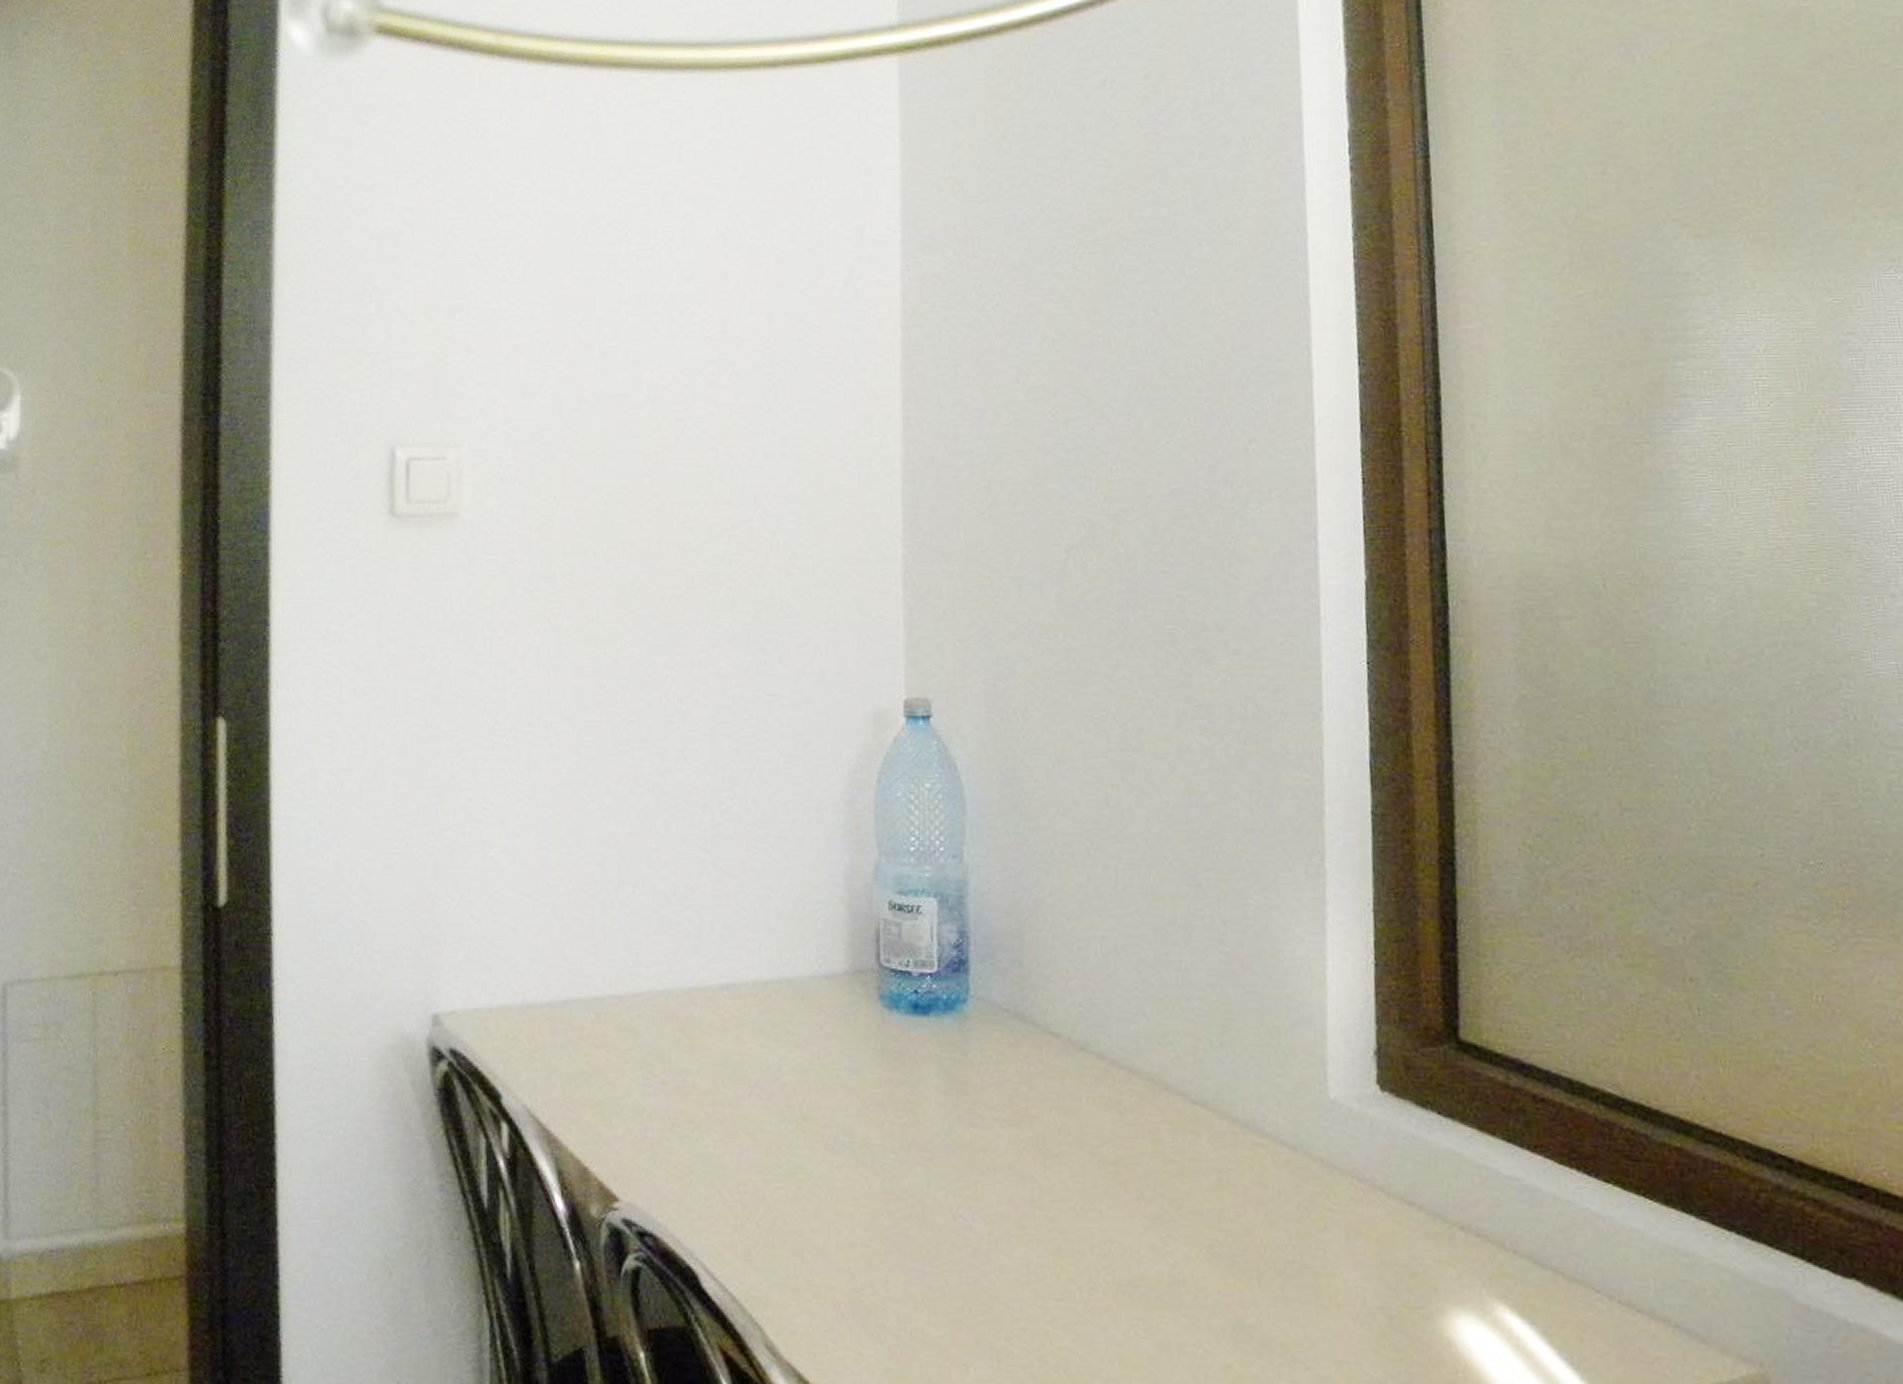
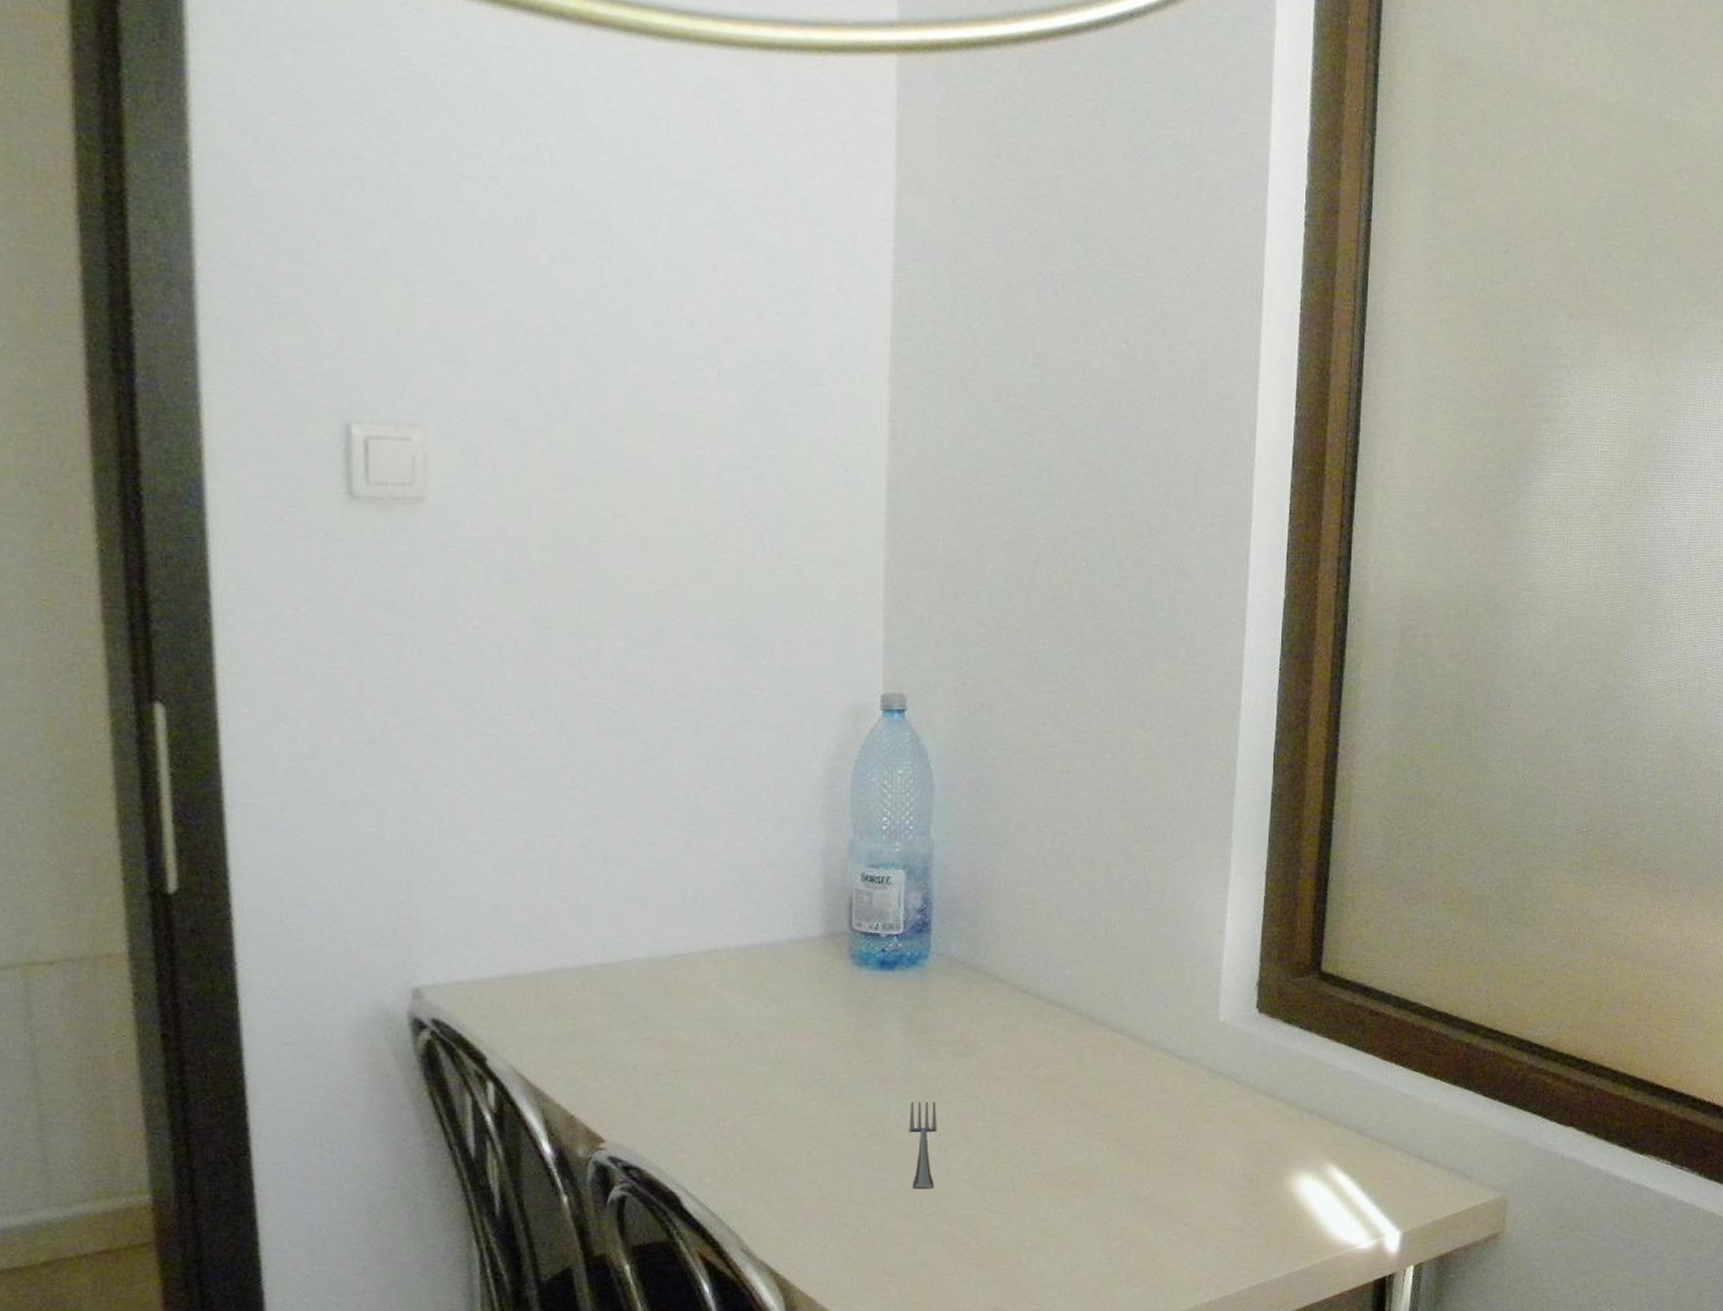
fork: none [953,1178,987,1291] -> present [909,1102,937,1190]

